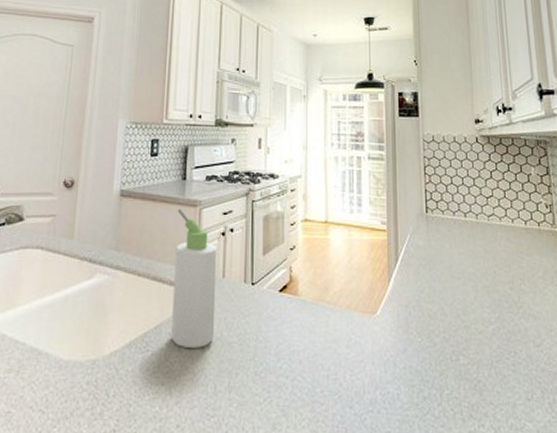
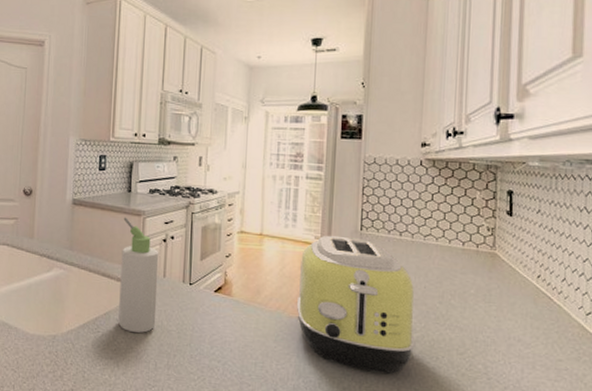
toaster: none [367,219,492,377] -> present [296,235,416,375]

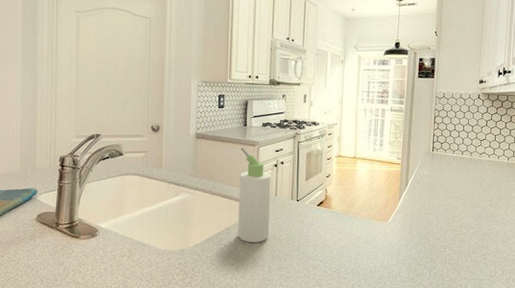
toaster: present [296,235,416,375] -> none [382,156,472,262]

